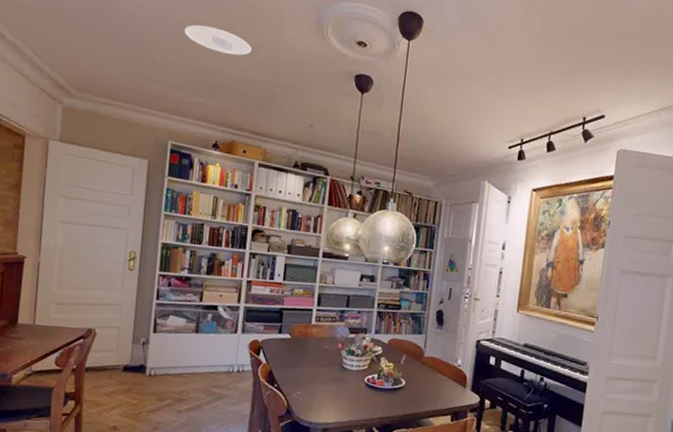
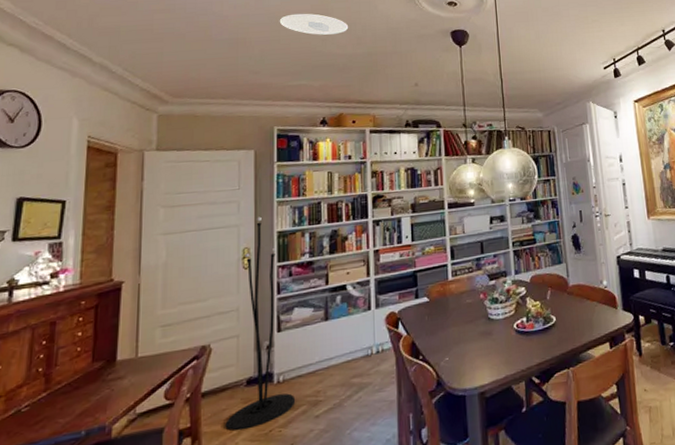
floor lamp: none [103,225,163,407] -> present [225,216,296,432]

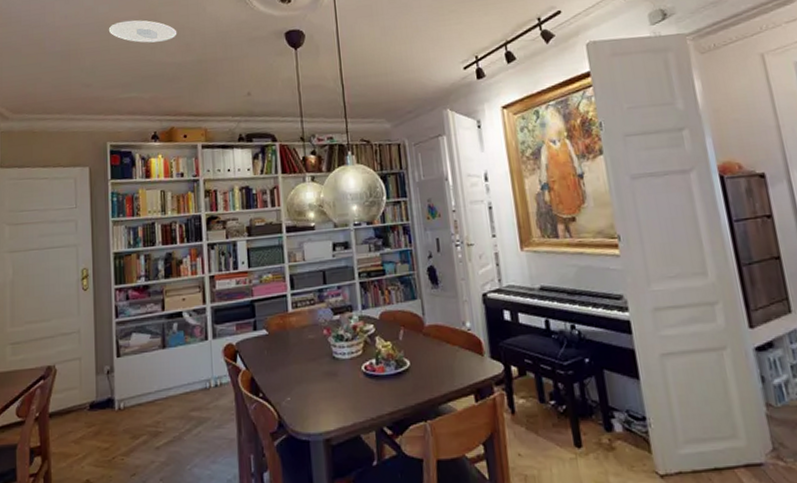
floor lamp: present [225,216,296,432] -> none [71,236,137,455]

